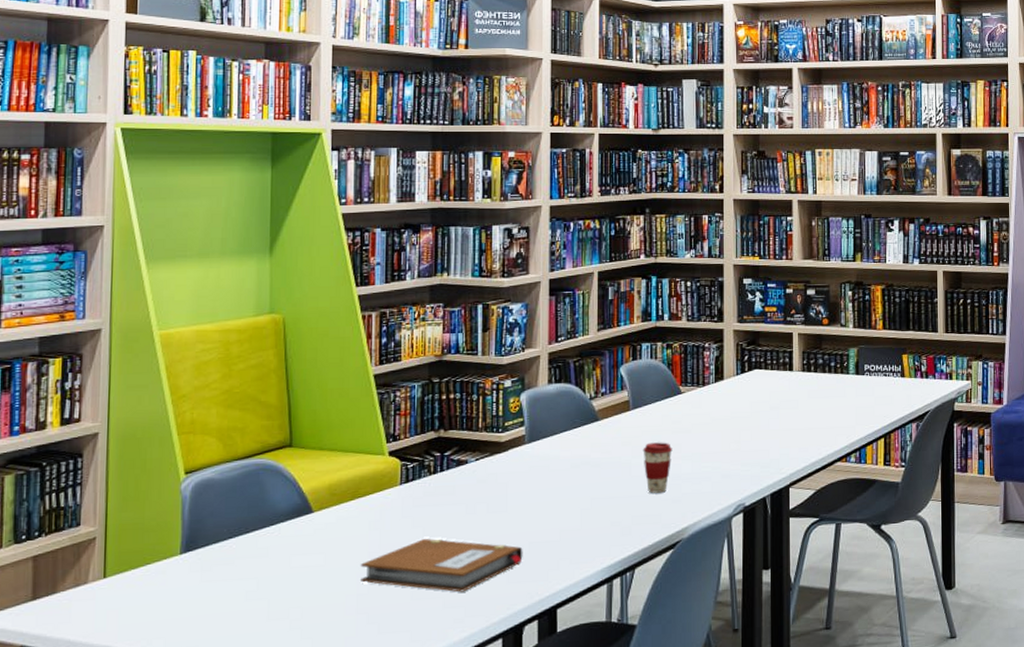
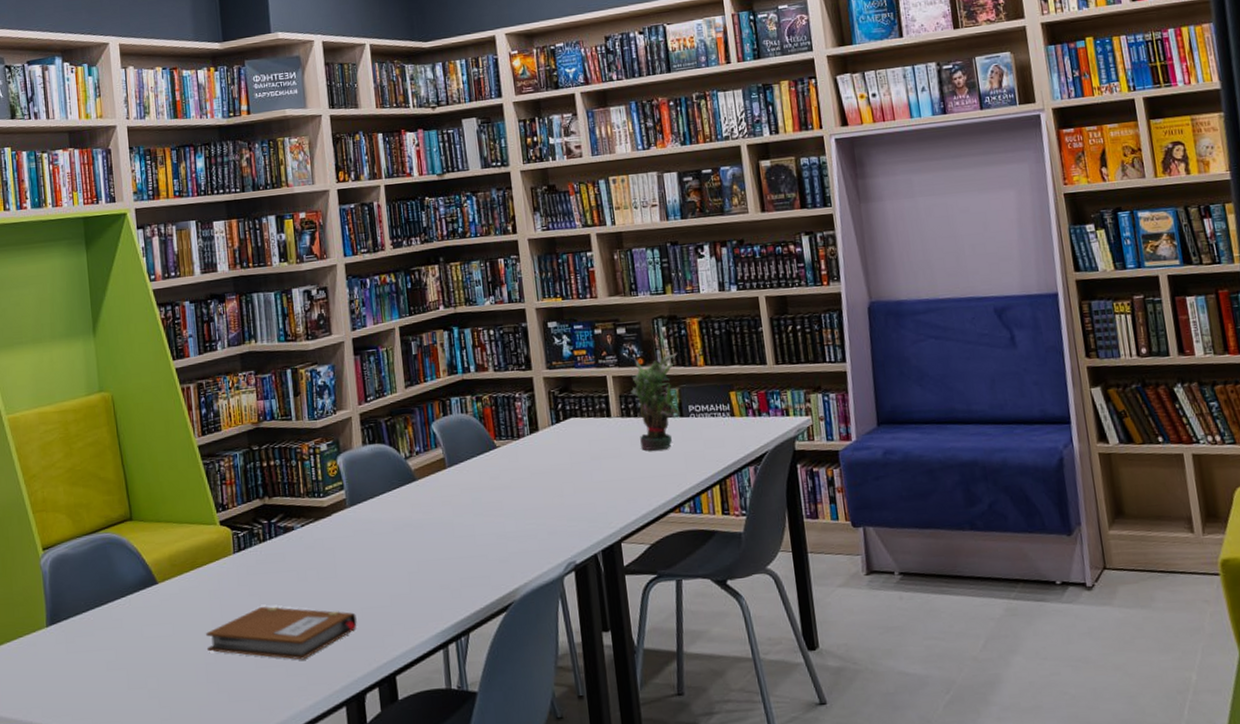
coffee cup: present [643,442,673,493] -> none [463,499,494,554]
potted plant: none [813,316,860,404] -> present [630,353,680,451]

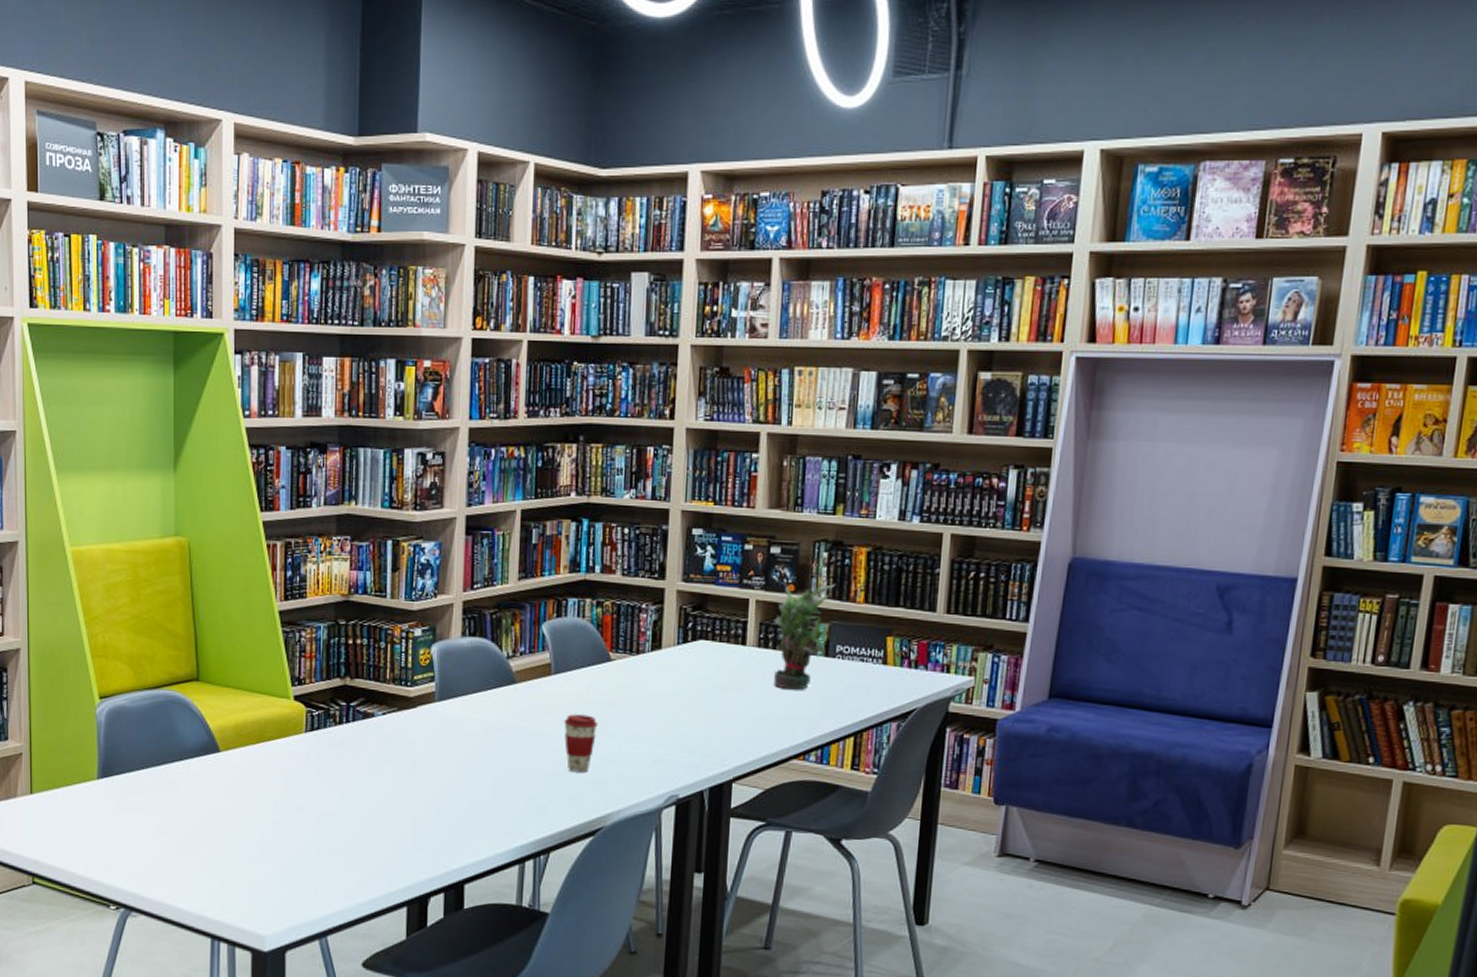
notebook: present [206,606,357,660] -> none [267,791,430,853]
coffee cup: none [463,499,494,554] -> present [564,714,598,772]

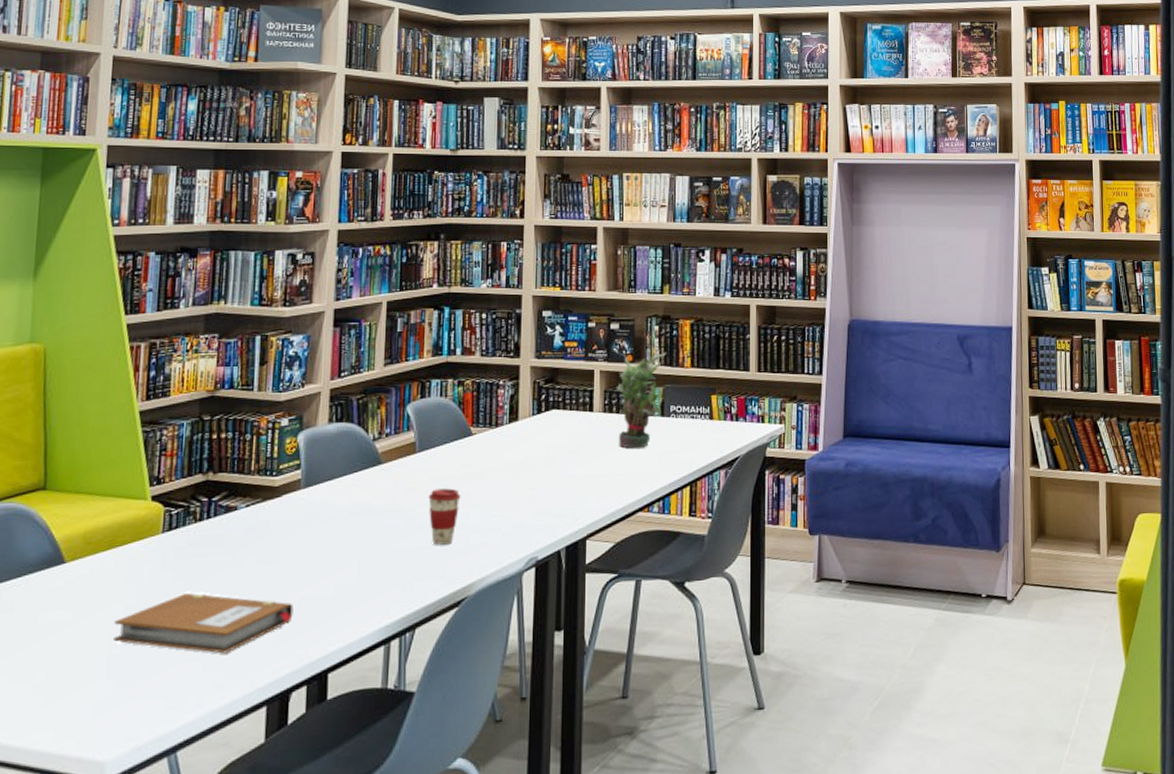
notebook: none [267,791,430,853] -> present [114,592,294,654]

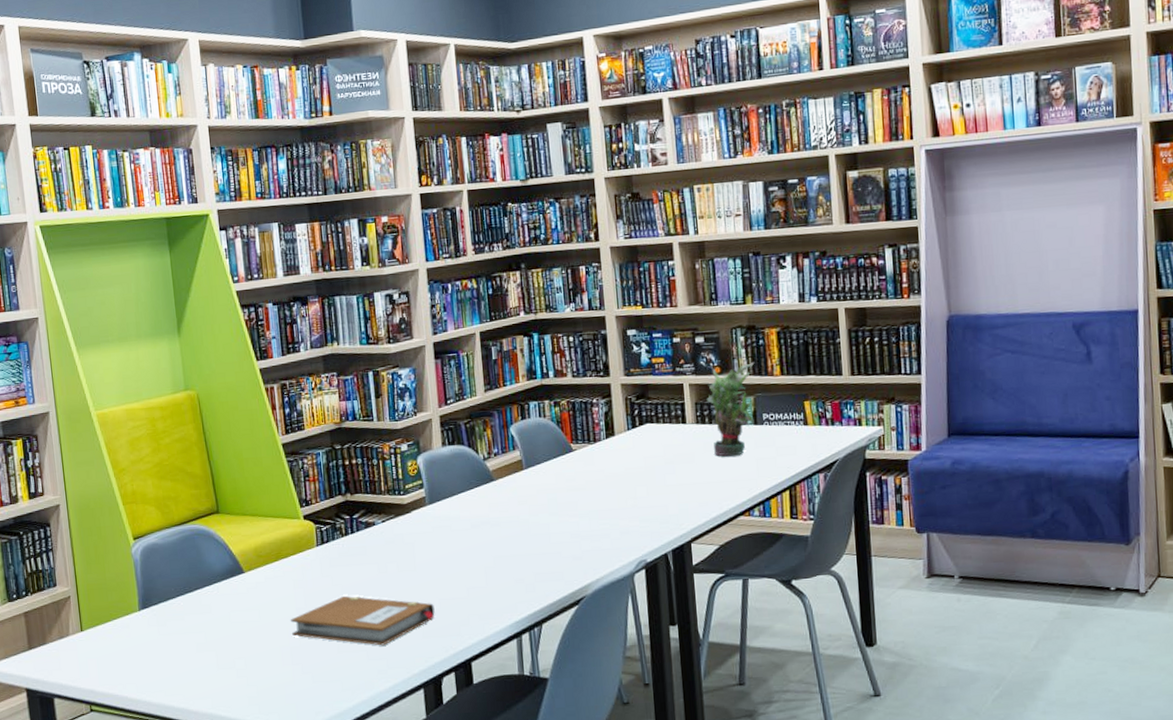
coffee cup: present [428,488,461,545] -> none [539,500,569,551]

